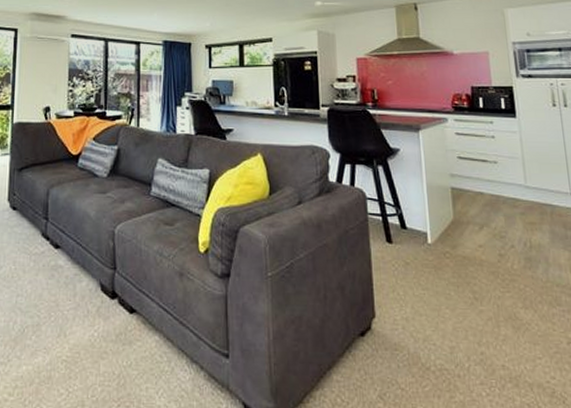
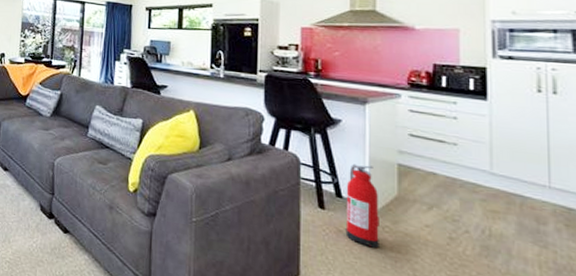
fire extinguisher: none [409,192,443,276] -> present [345,163,379,249]

